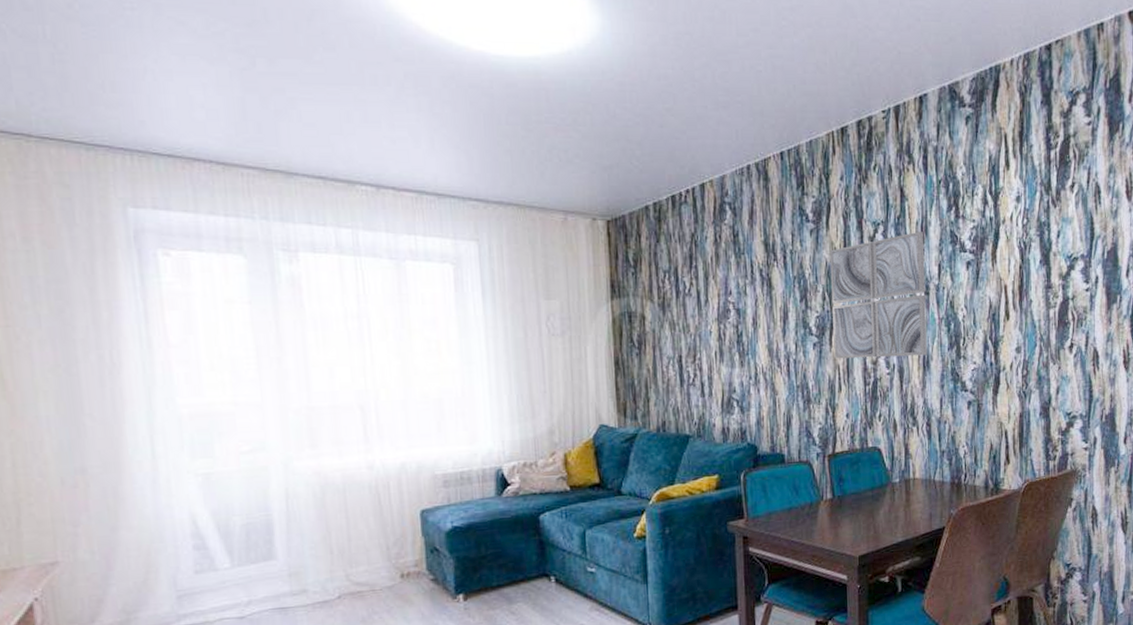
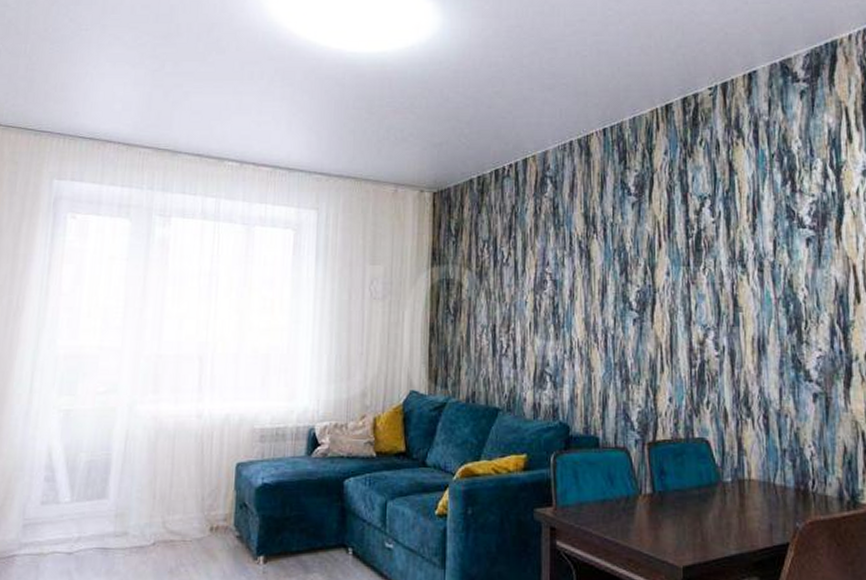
wall art: present [831,231,927,359] -> none [653,205,762,339]

